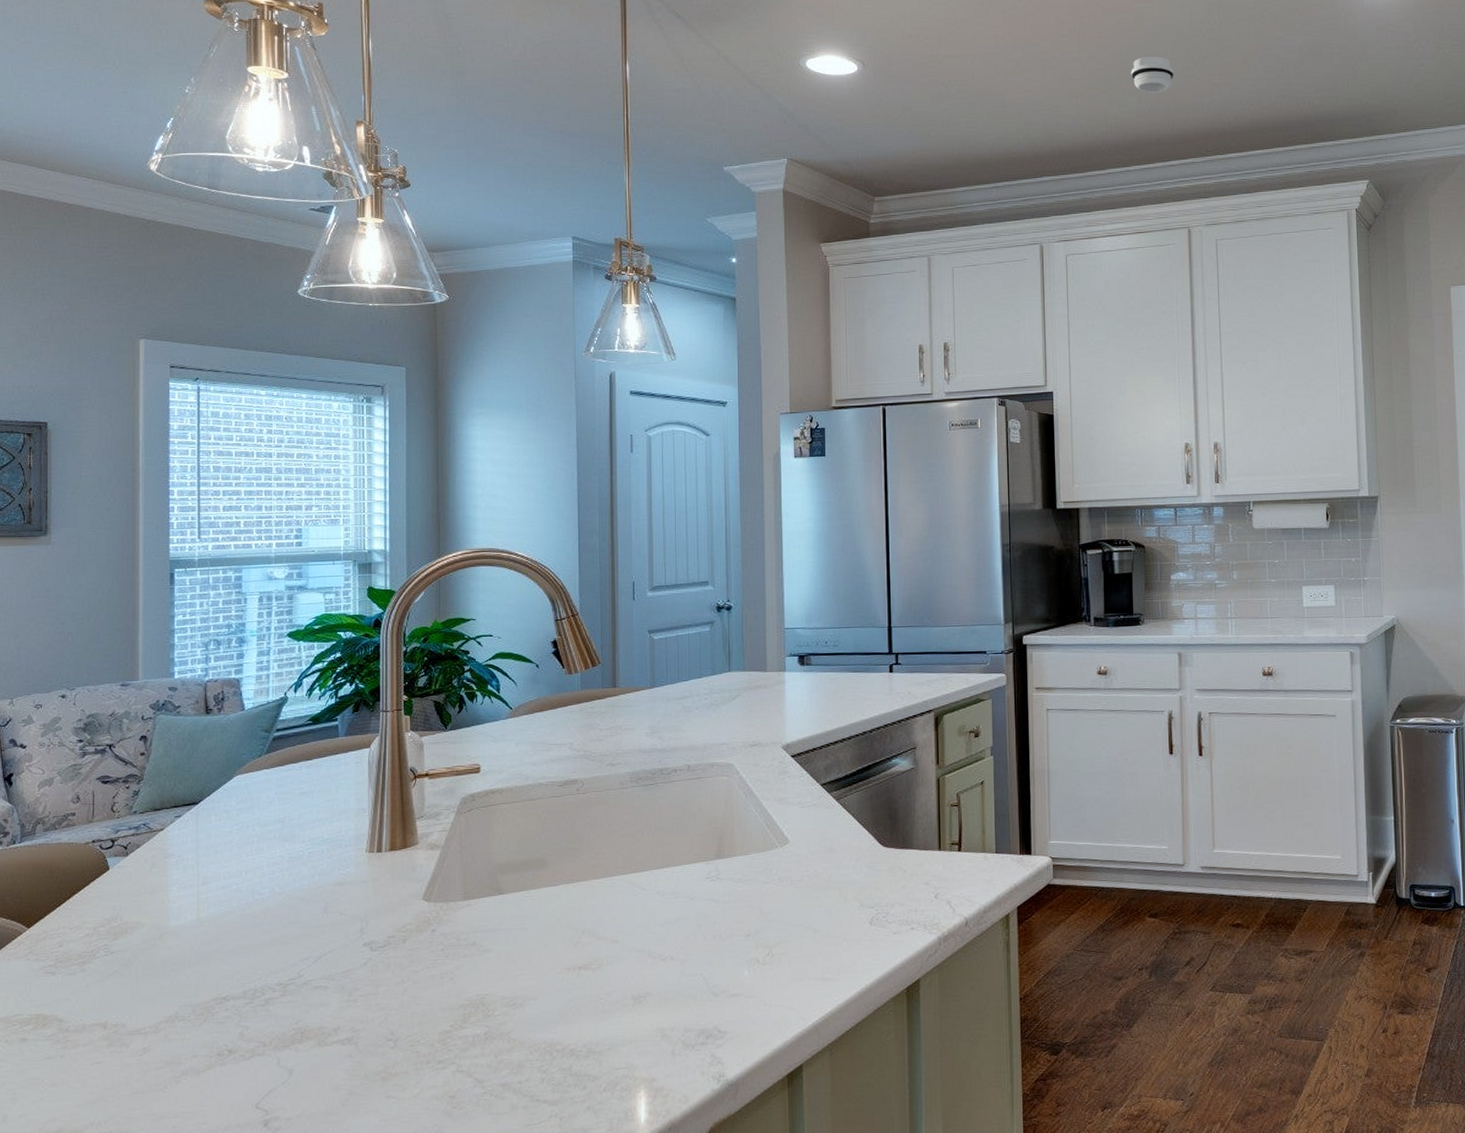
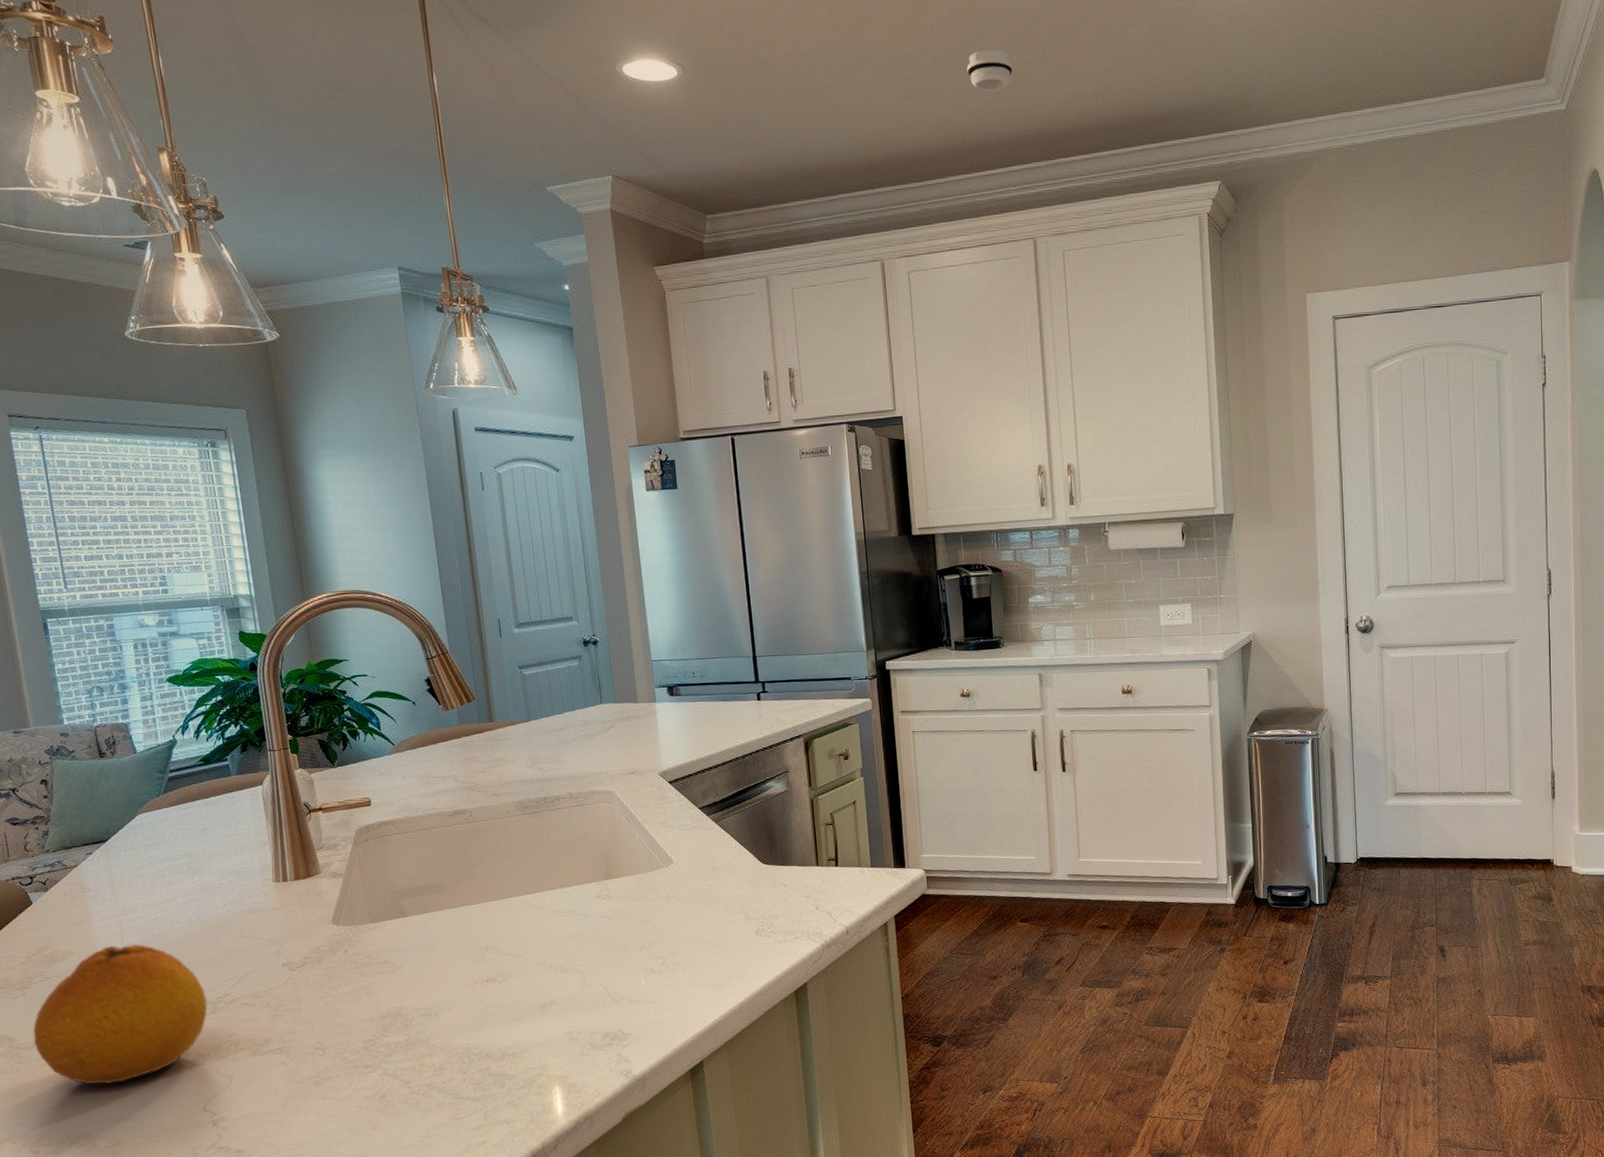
fruit: none [84,917,279,1075] -> present [33,944,208,1085]

